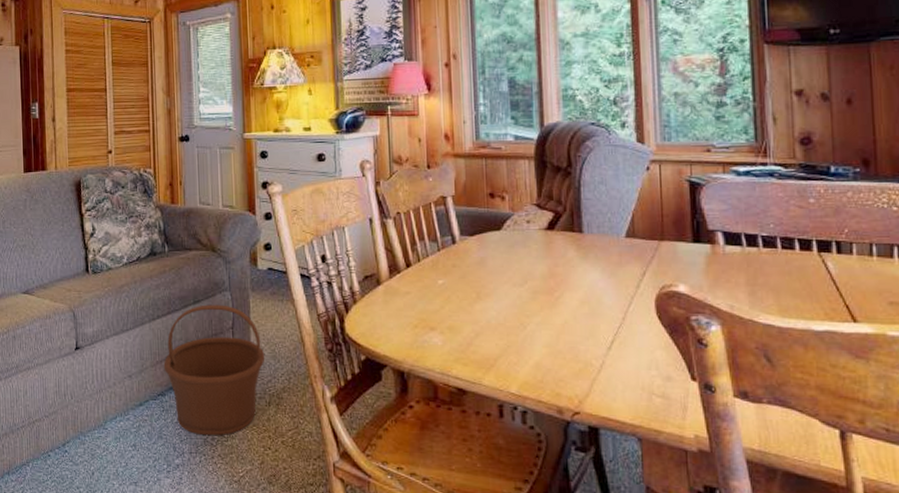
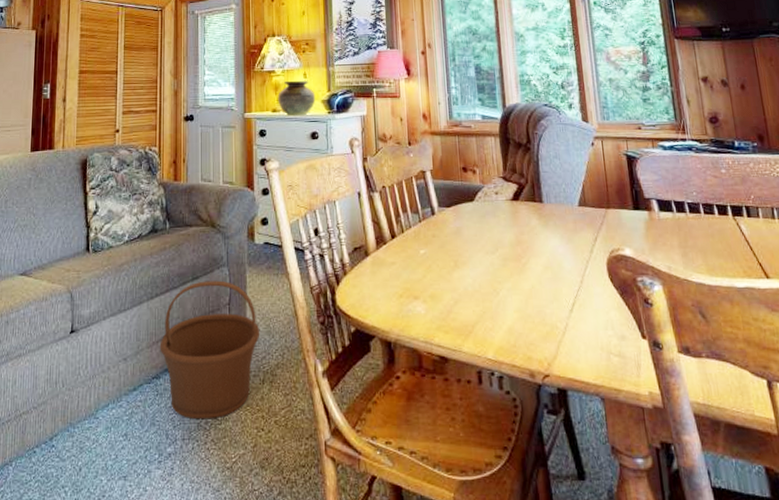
vase: none [280,98,322,136] -> present [278,81,316,116]

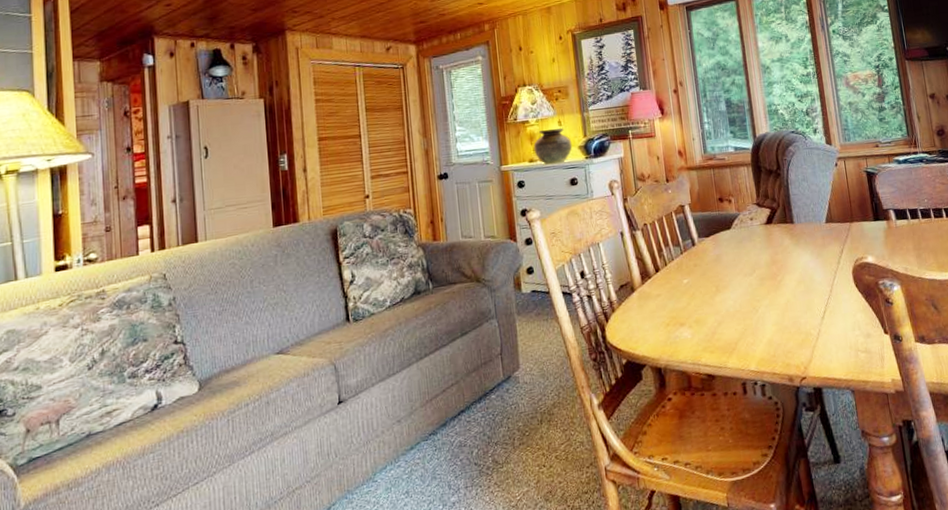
basket: present [159,280,260,420] -> none [433,332,535,467]

